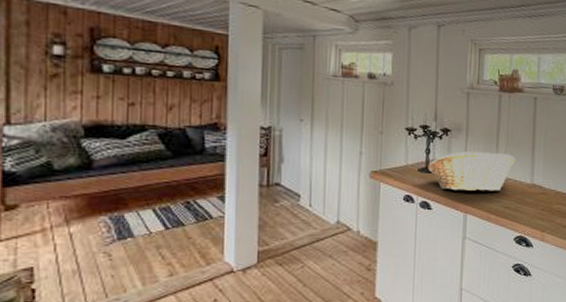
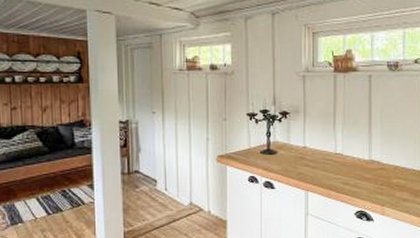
fruit basket: present [428,151,516,192] -> none [269,132,353,170]

